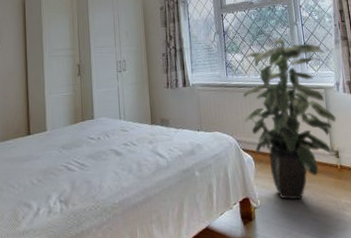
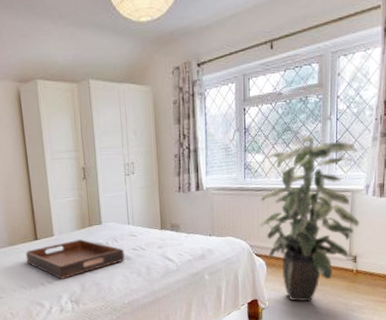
serving tray: none [17,134,116,177] -> present [25,239,125,279]

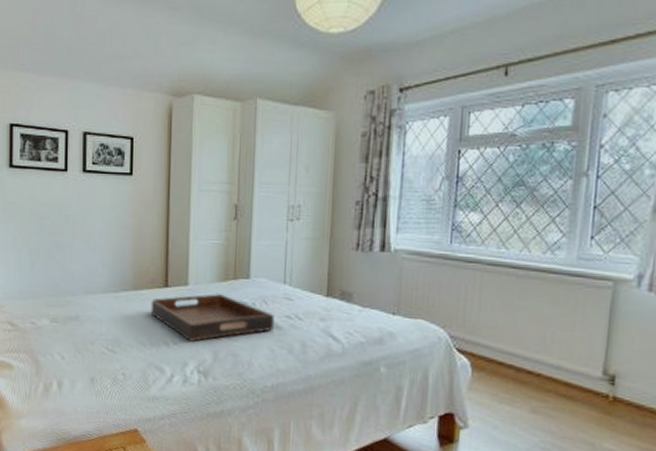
indoor plant: present [260,135,360,302] -> none [467,194,628,431]

